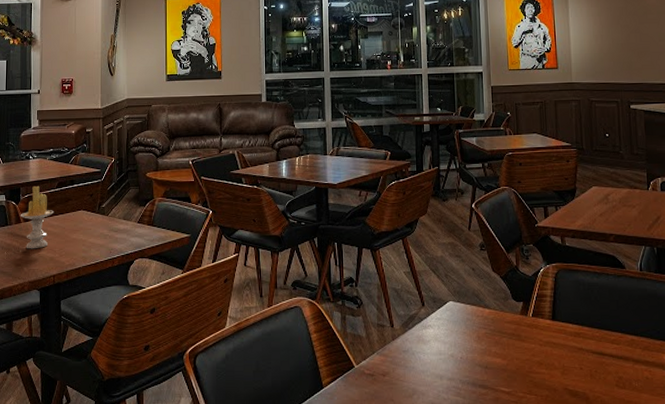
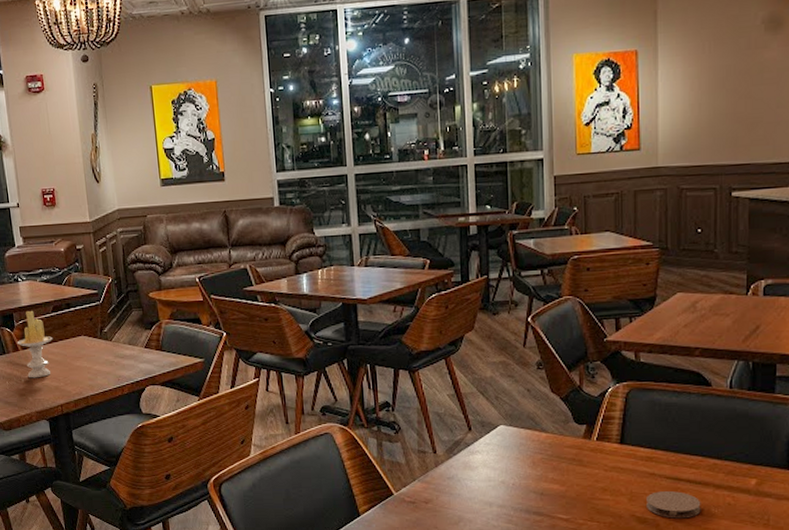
coaster: none [577,366,624,392] -> present [647,491,701,519]

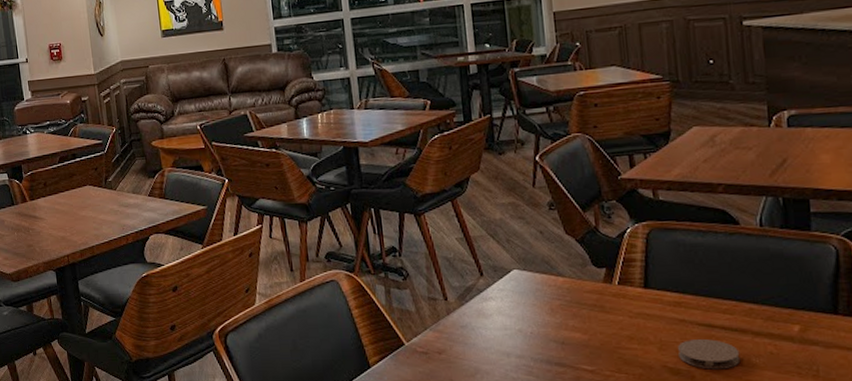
candle: present [16,310,53,378] -> none [25,161,60,229]

